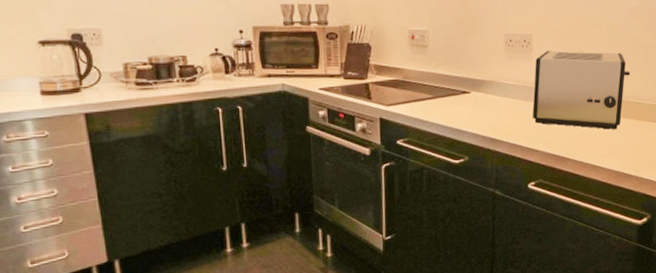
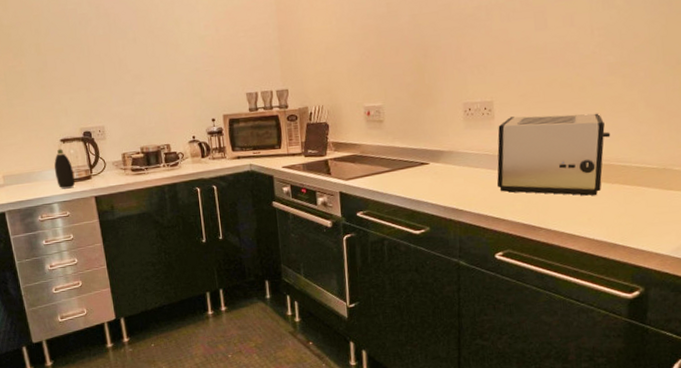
soap dispenser: none [28,47,58,103] -> present [53,144,75,189]

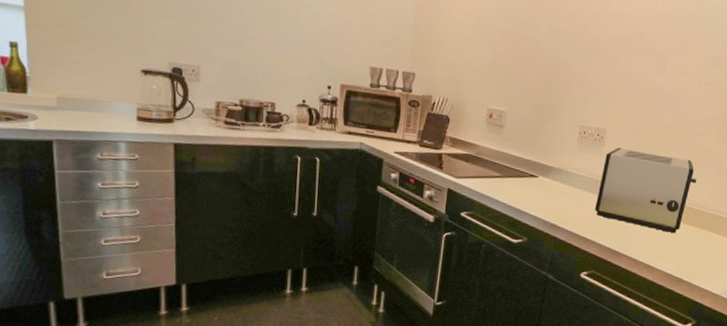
soap dispenser: present [53,144,75,189] -> none [127,74,153,129]

